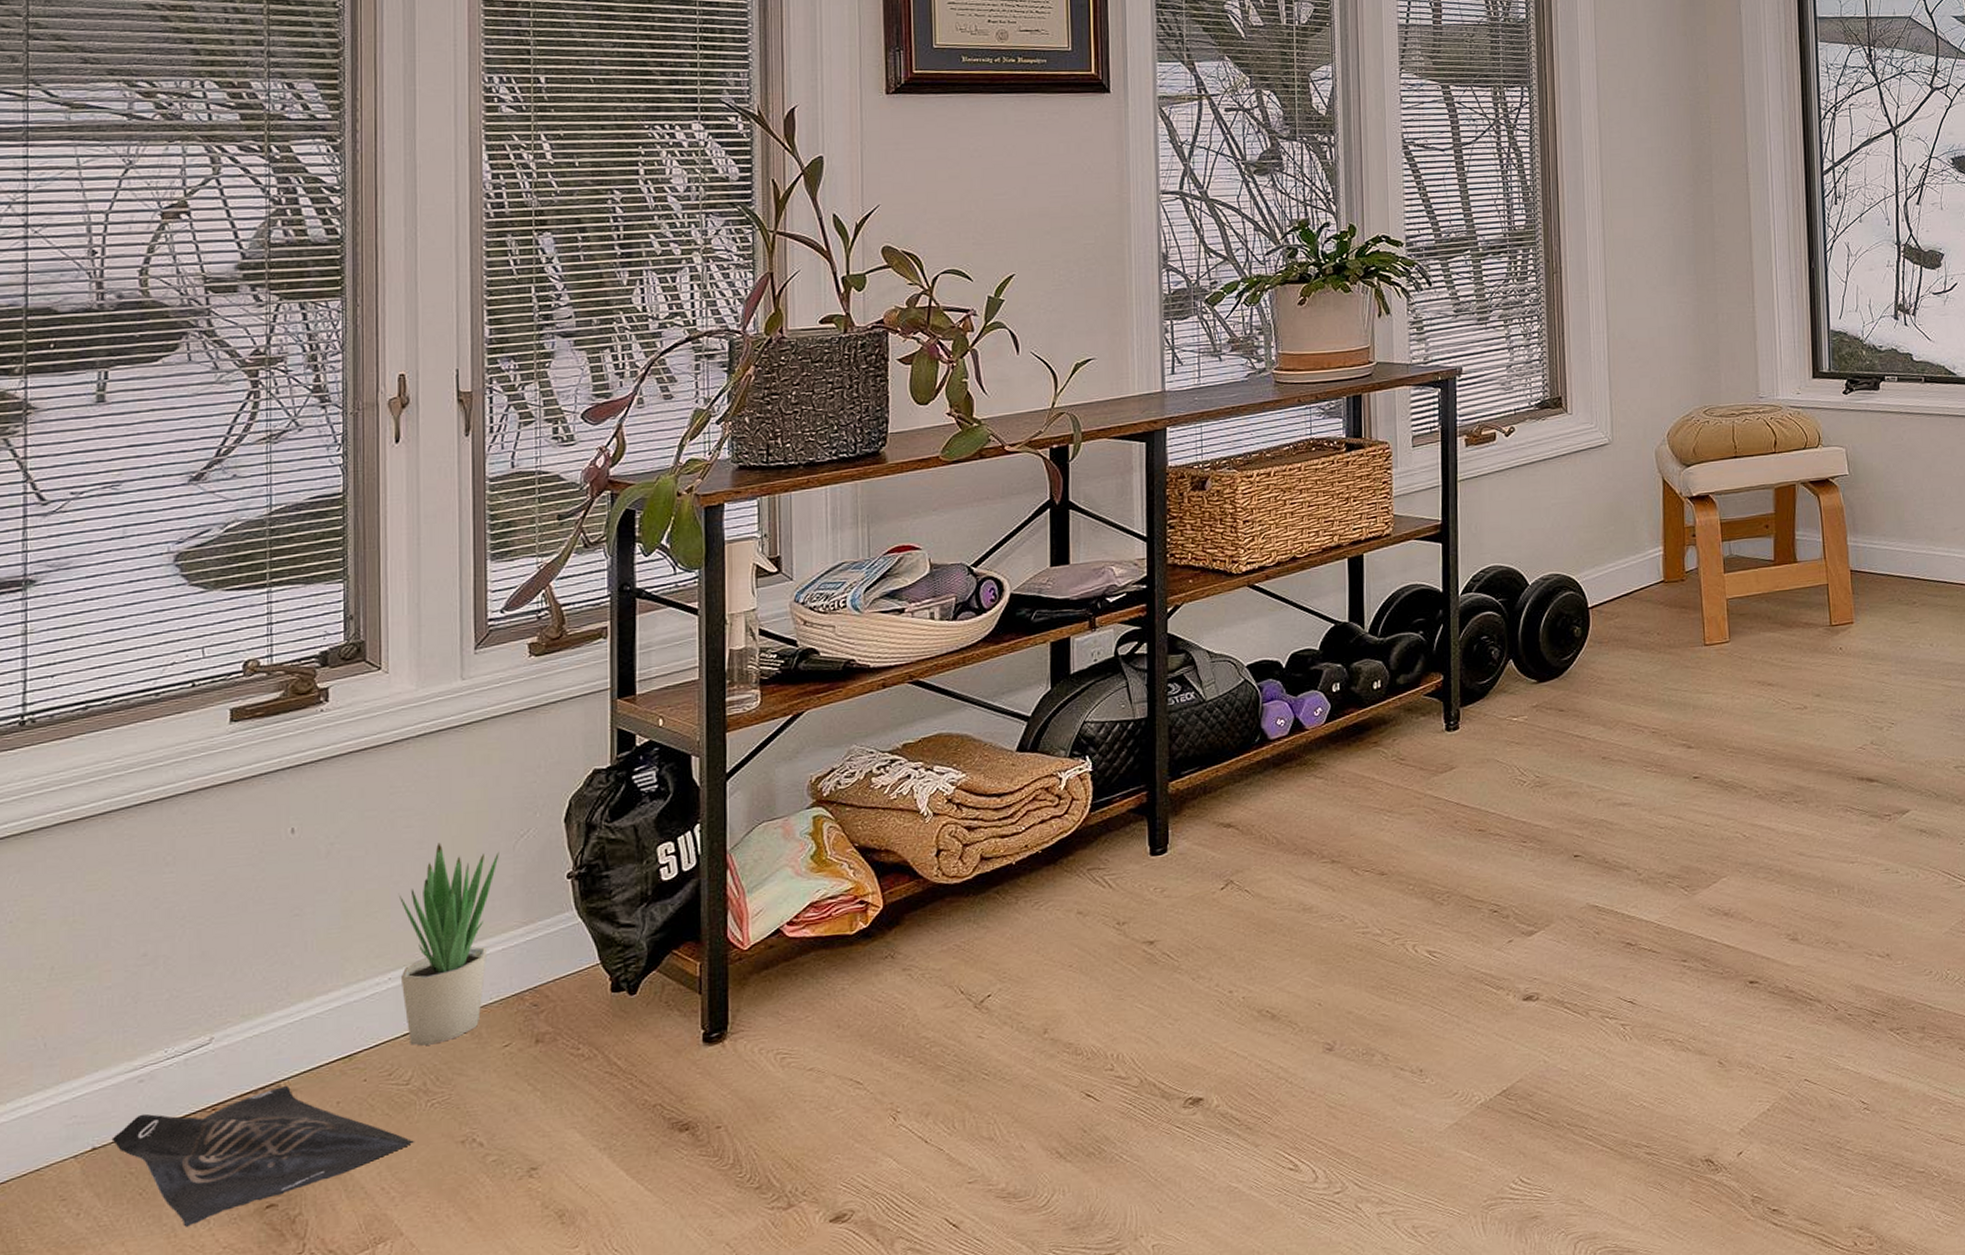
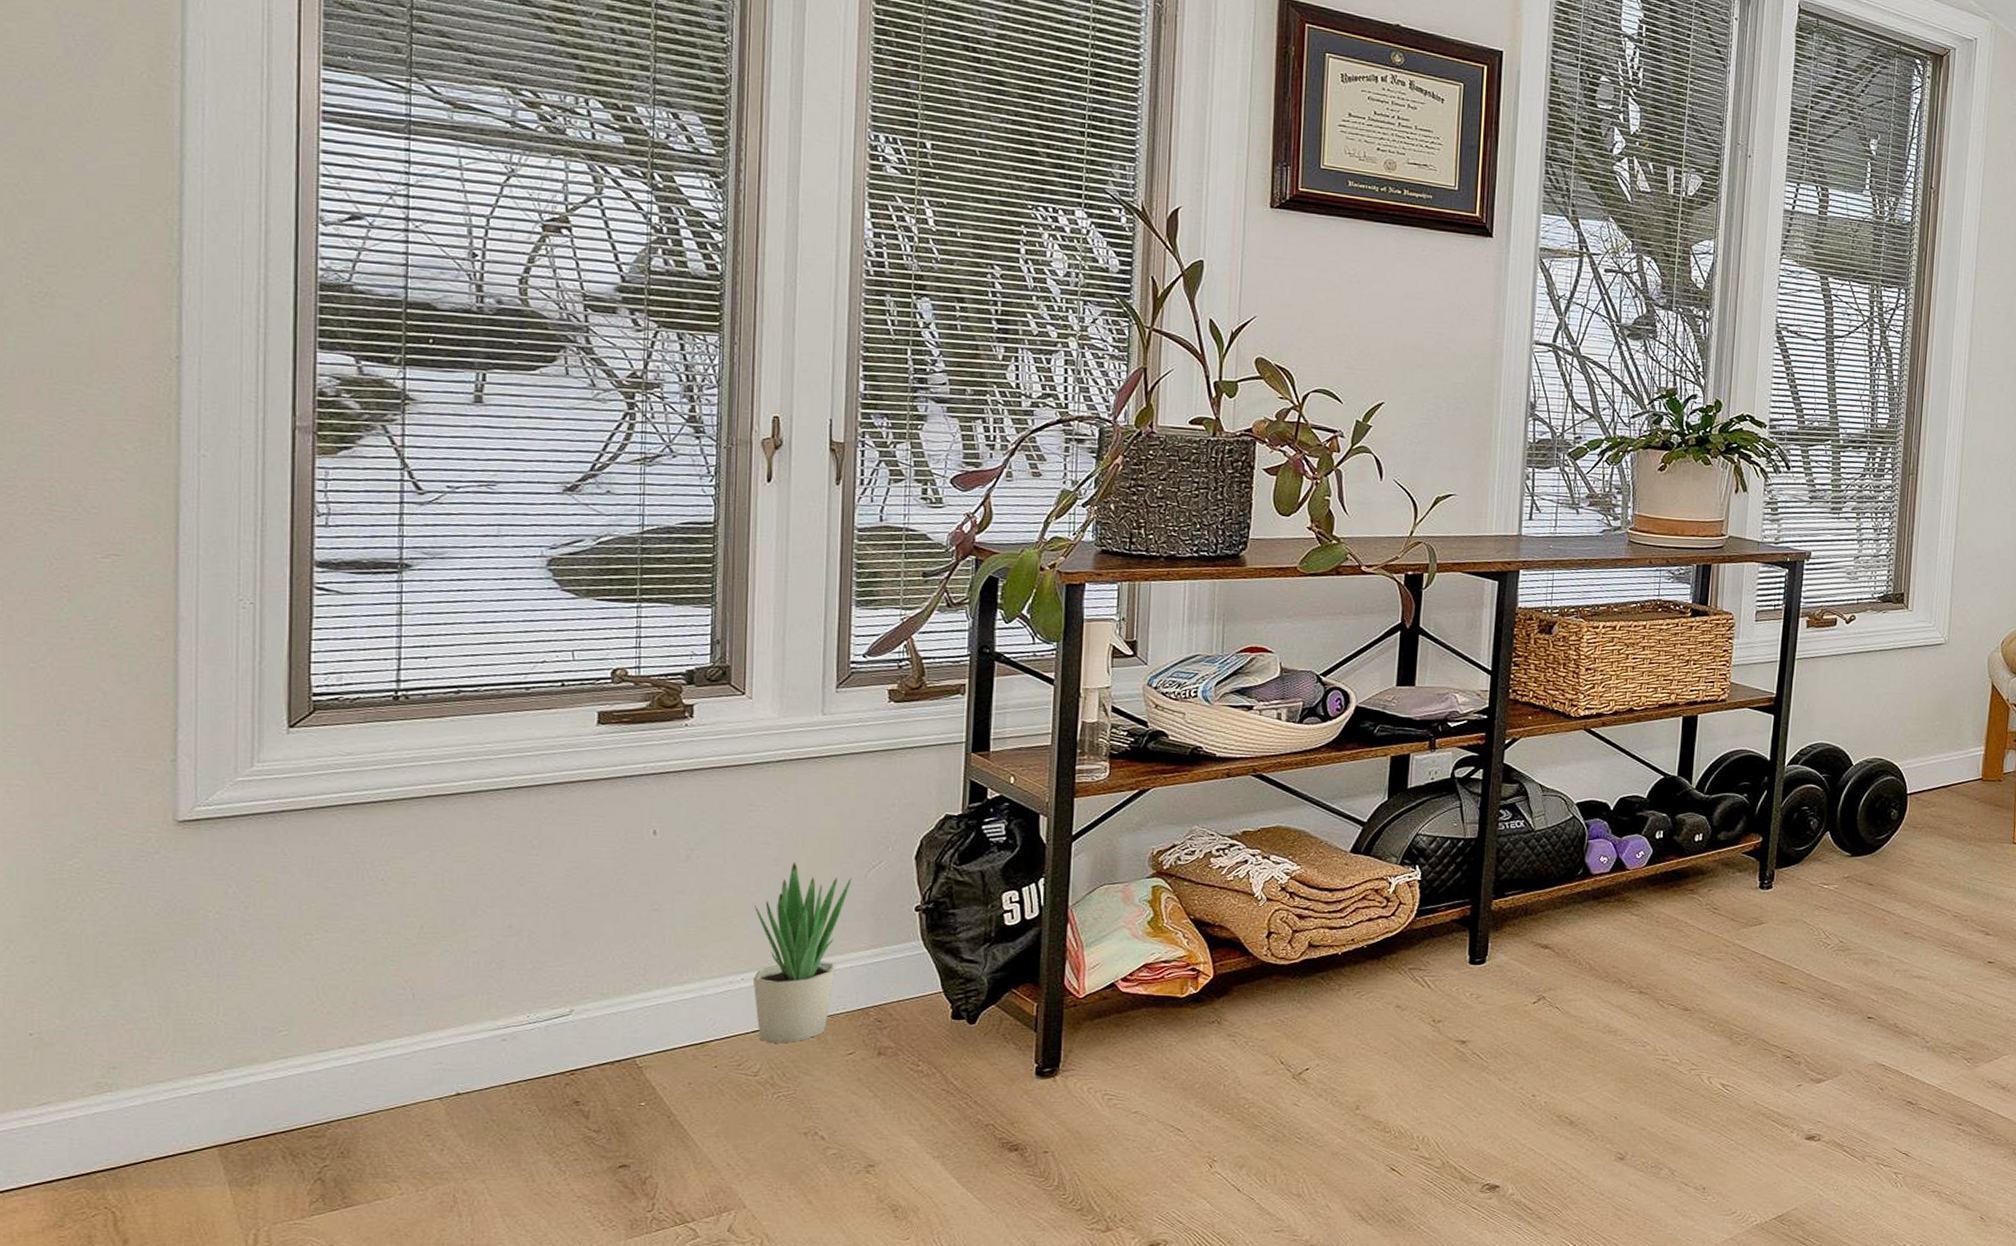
bag: present [111,1085,415,1227] -> none [475,1061,761,1174]

